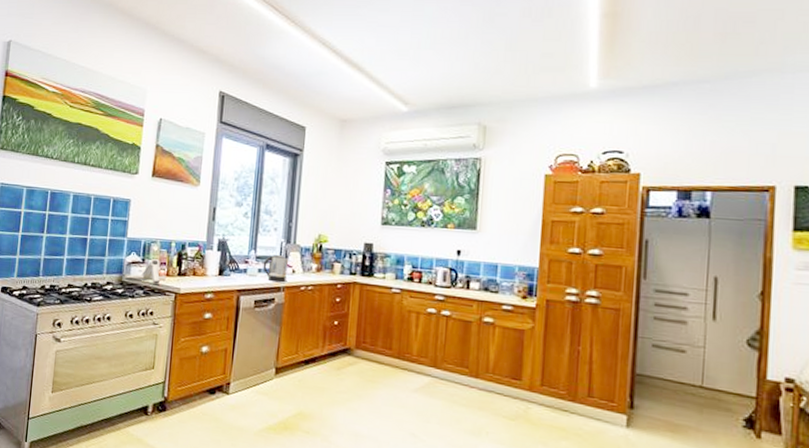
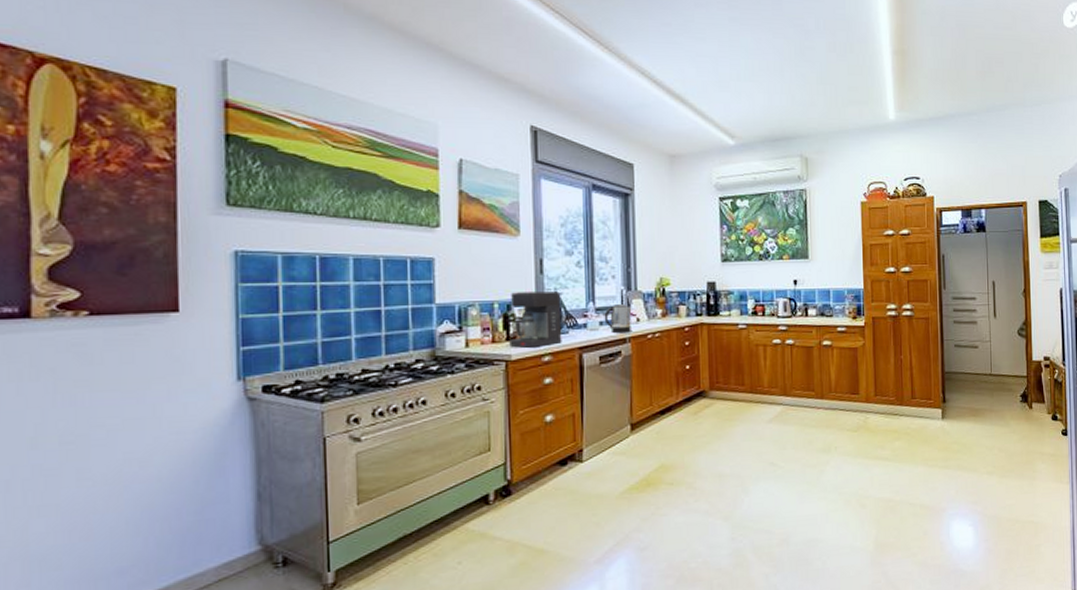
paper towel holder: present [124,259,167,286] -> none [438,325,494,356]
coffee maker: none [180,234,227,286] -> present [509,291,562,349]

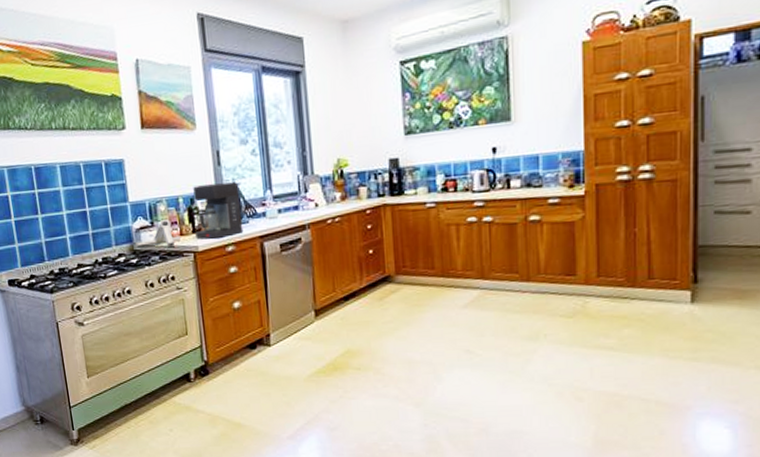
paper towel holder: none [438,325,494,356] -> present [136,219,182,248]
kettle: present [604,304,632,334] -> none [282,190,310,221]

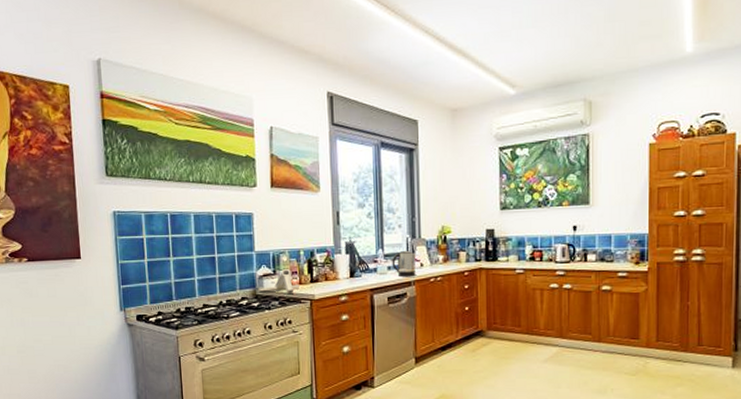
coffee maker: present [193,182,244,240] -> none [313,240,356,290]
kettle: none [282,190,310,221] -> present [392,251,416,278]

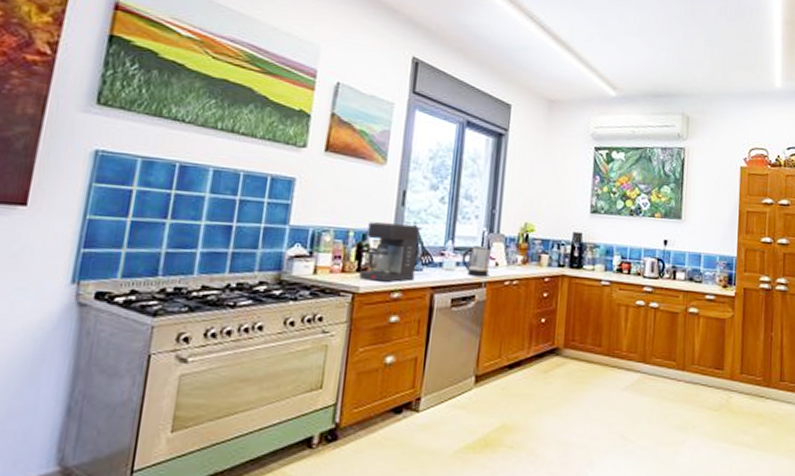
paper towel holder: present [258,269,301,295] -> none [284,251,343,284]
coffee maker: none [313,240,356,290] -> present [359,222,419,283]

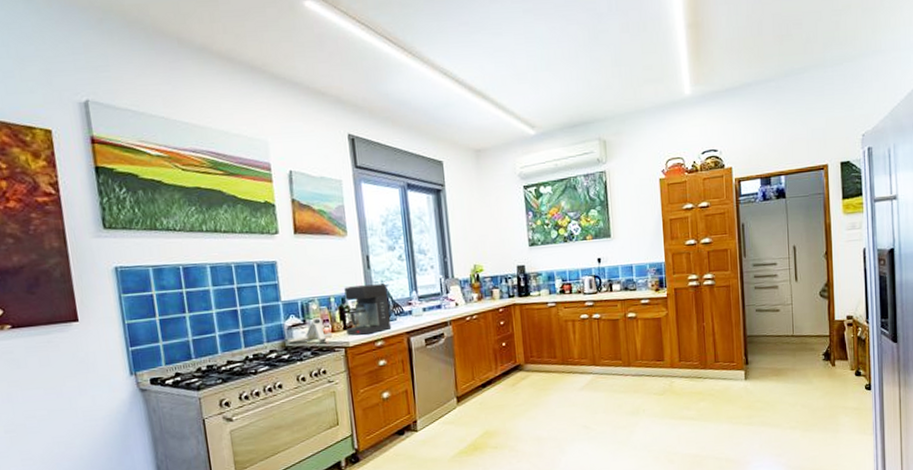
paper towel holder: none [284,251,343,284] -> present [288,317,333,345]
kettle: present [461,246,492,278] -> none [426,291,451,318]

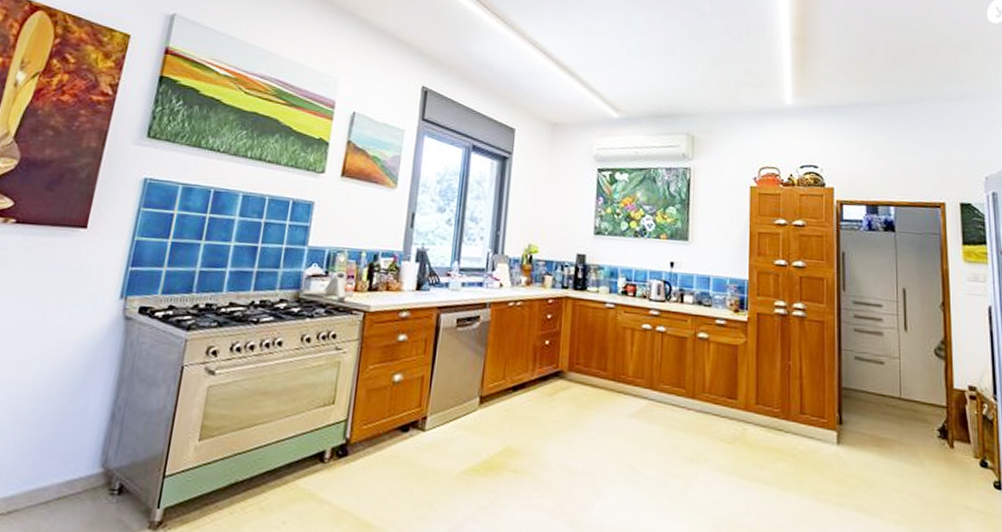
coffee maker: present [344,283,392,336] -> none [370,243,426,303]

